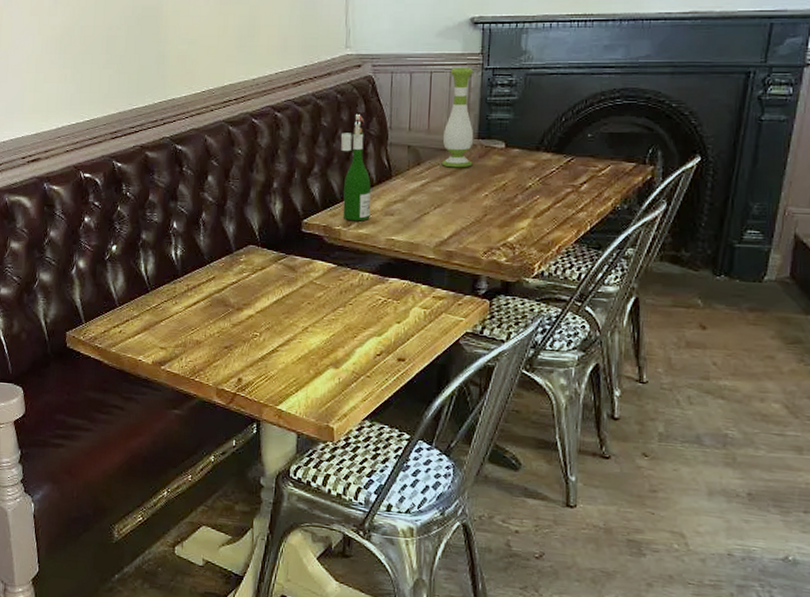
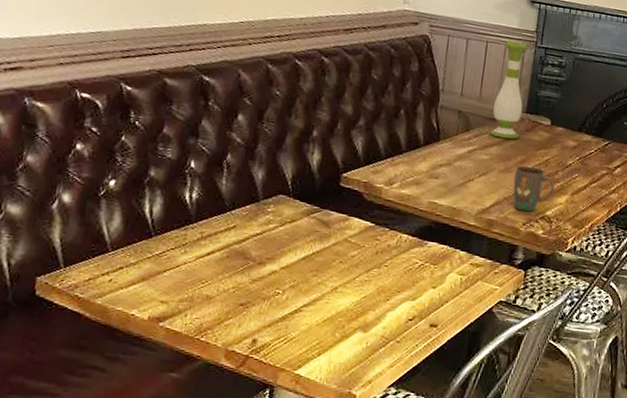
wine bottle: present [340,113,371,221] -> none [385,71,418,181]
mug: none [470,193,514,240] -> present [512,165,554,212]

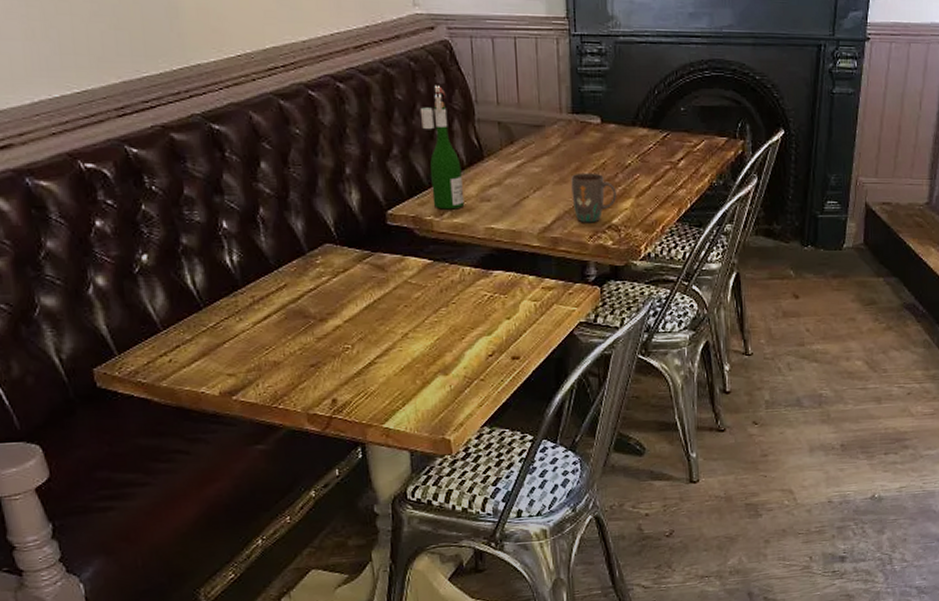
wine bottle: none [385,71,418,181] -> present [420,85,465,210]
vase: present [489,41,528,140] -> none [535,33,569,146]

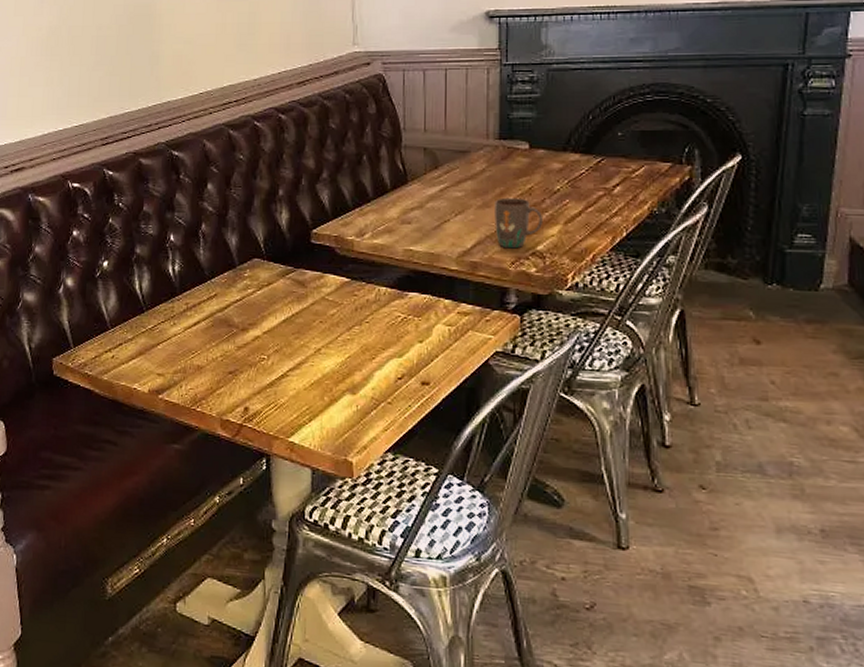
wine bottle: present [420,85,465,210] -> none [350,114,386,231]

